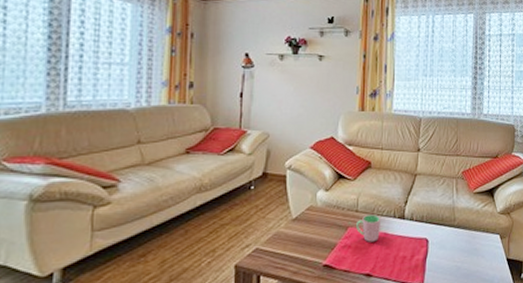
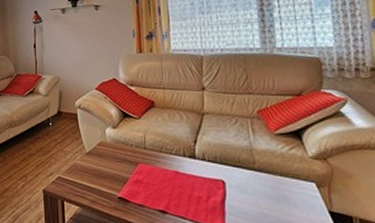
cup: present [356,214,380,242] -> none [146,152,171,179]

